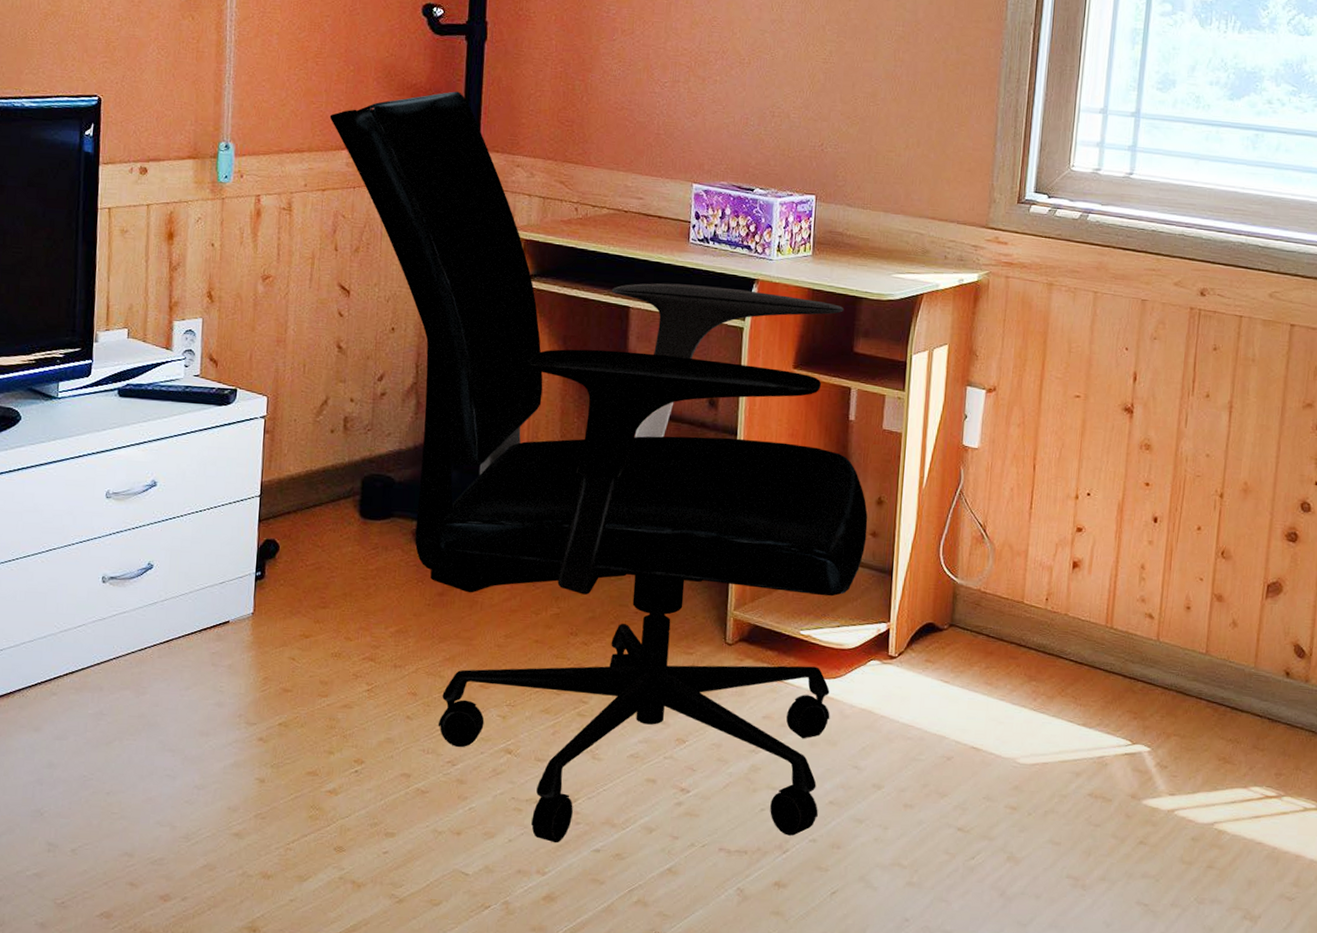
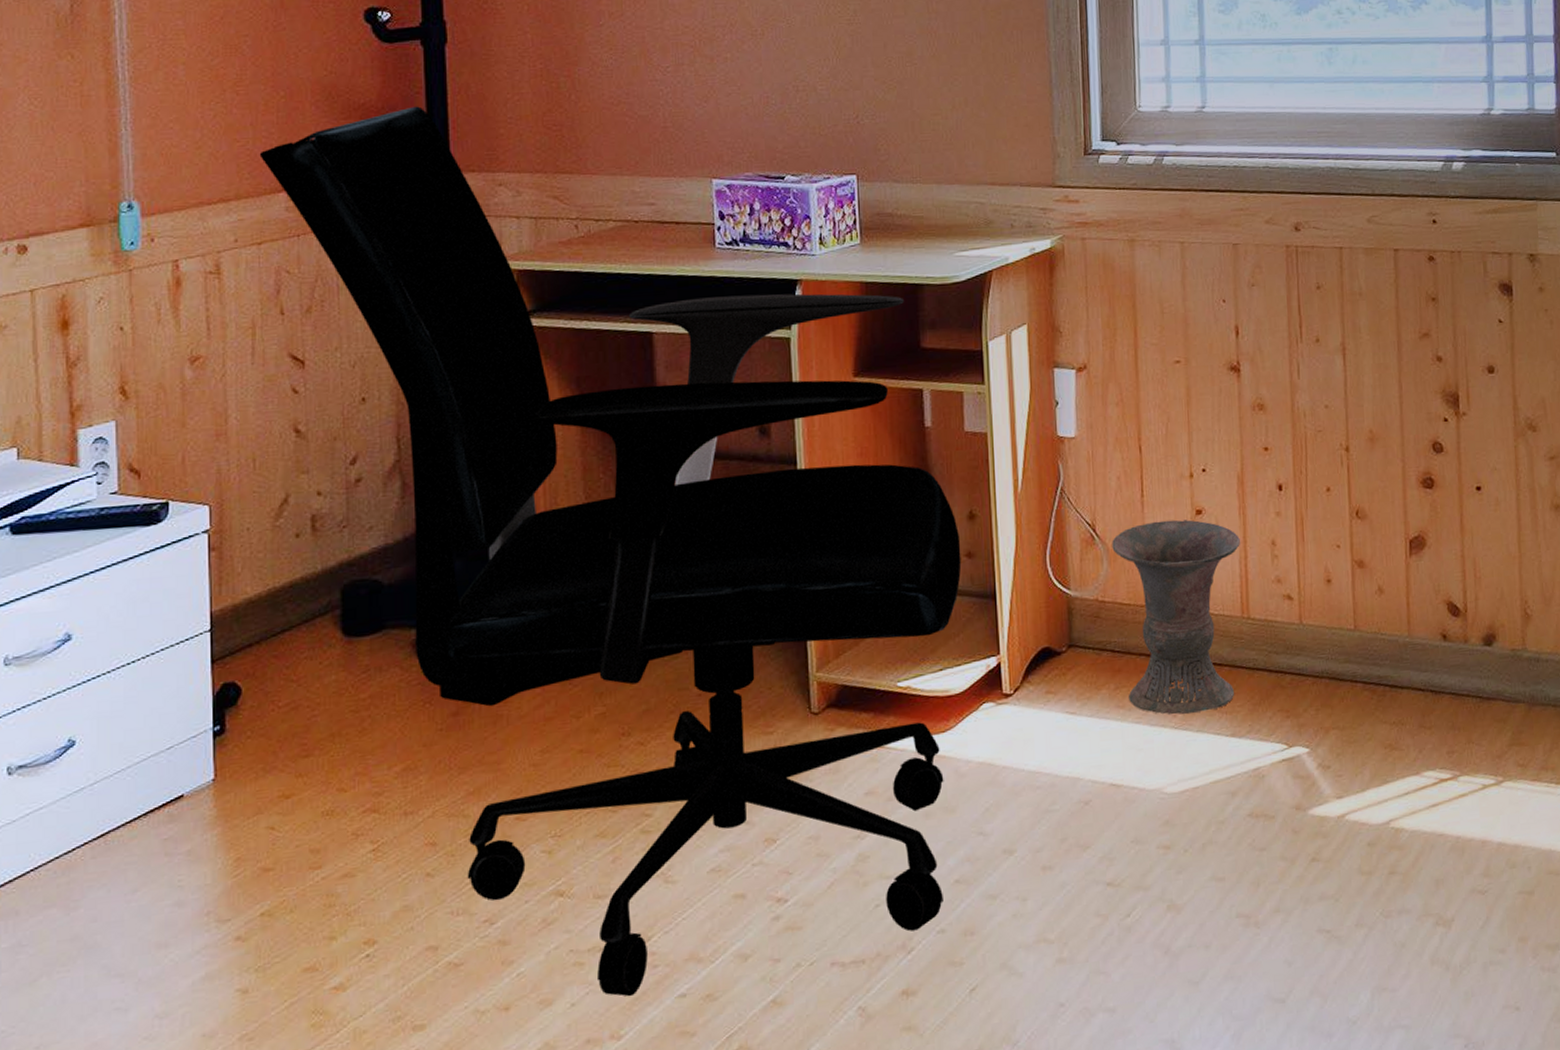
vase: none [997,531,1113,701] -> present [1112,519,1240,715]

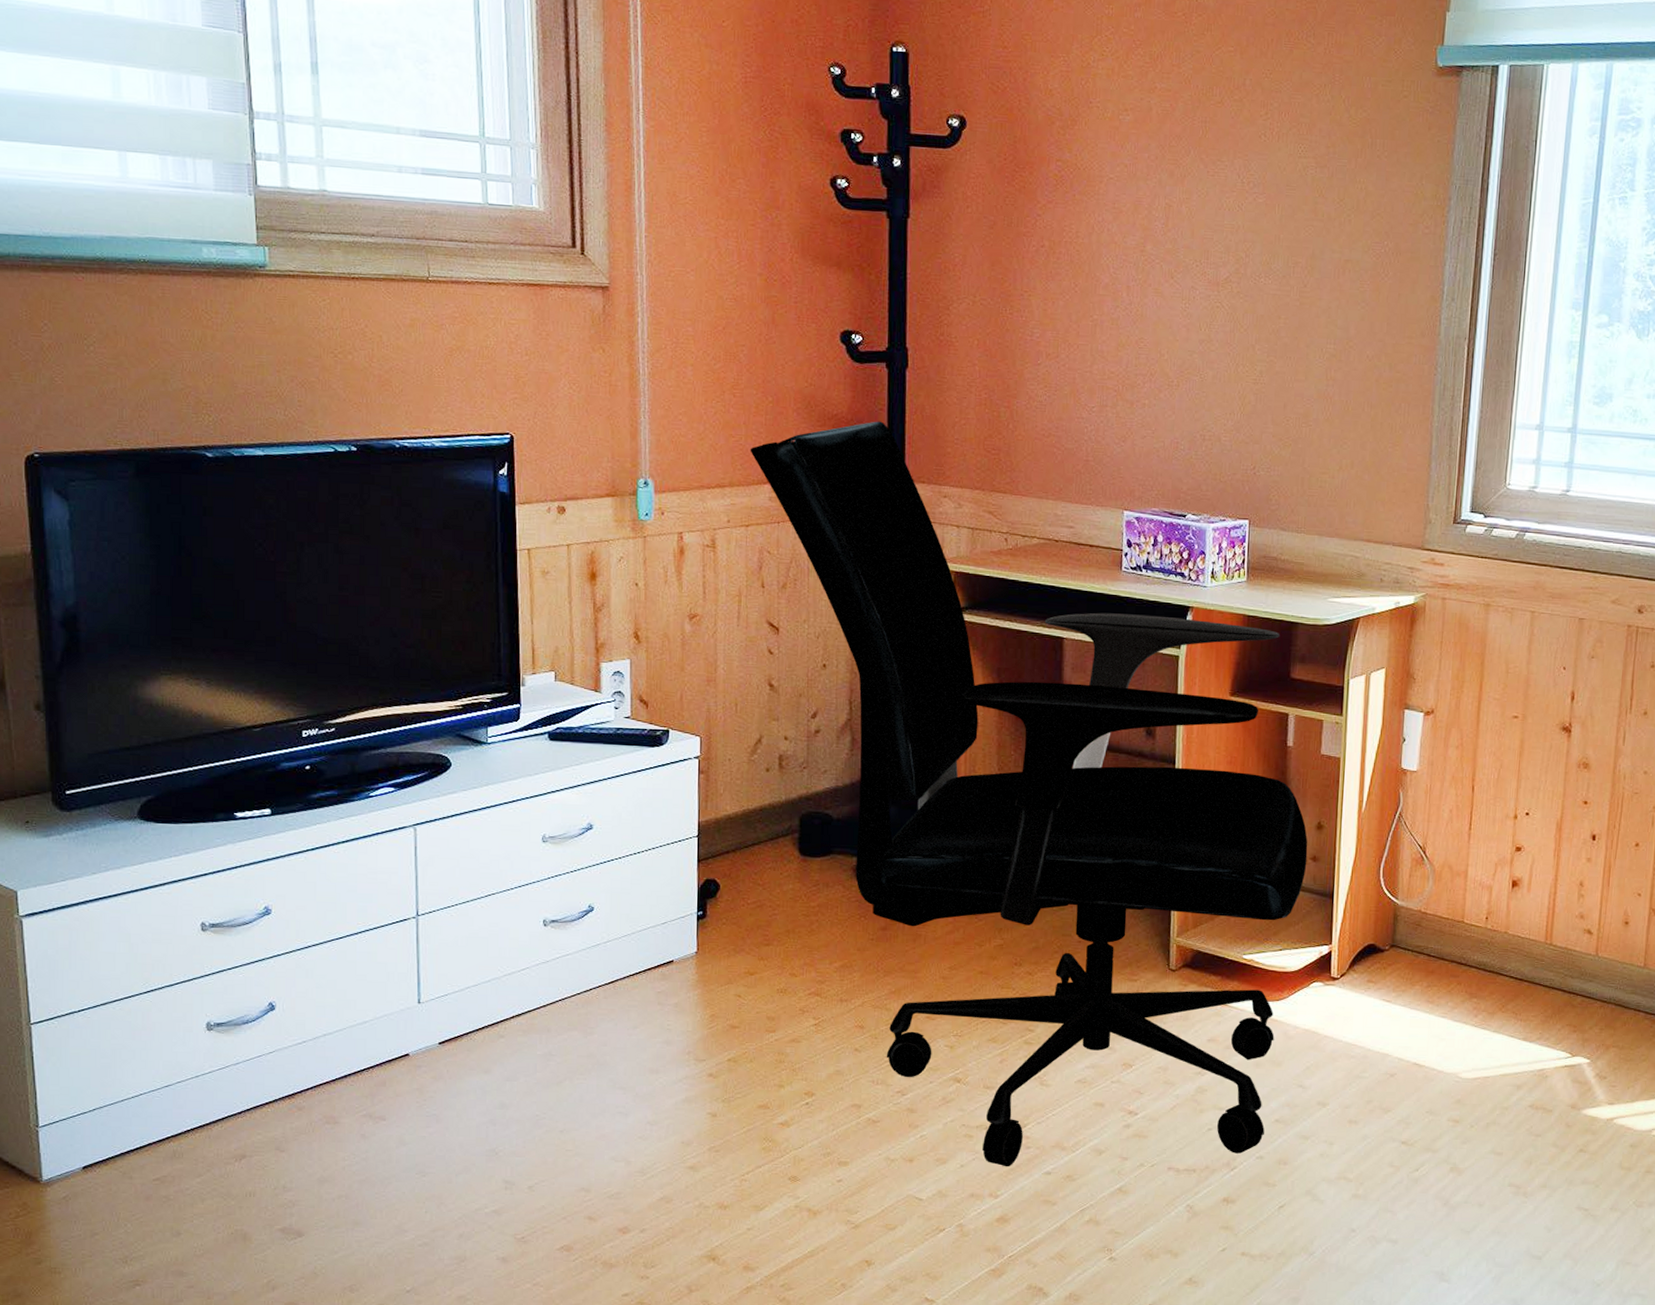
vase: present [1112,519,1240,715] -> none [1438,852,1552,1016]

